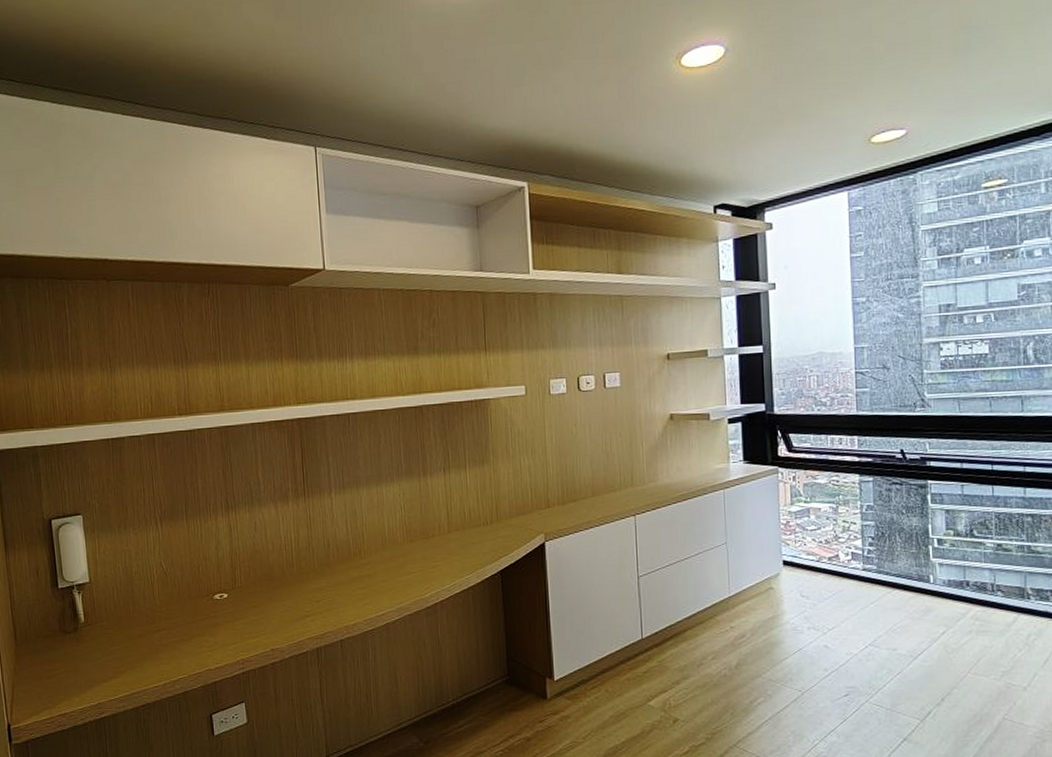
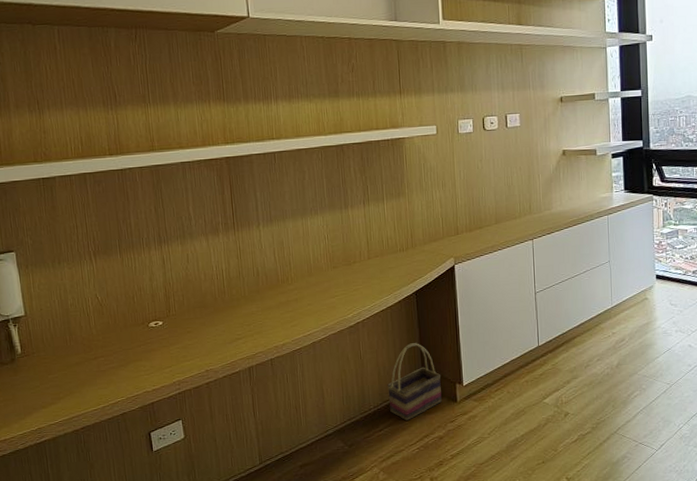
basket: none [468,629,530,717] -> present [387,343,442,421]

